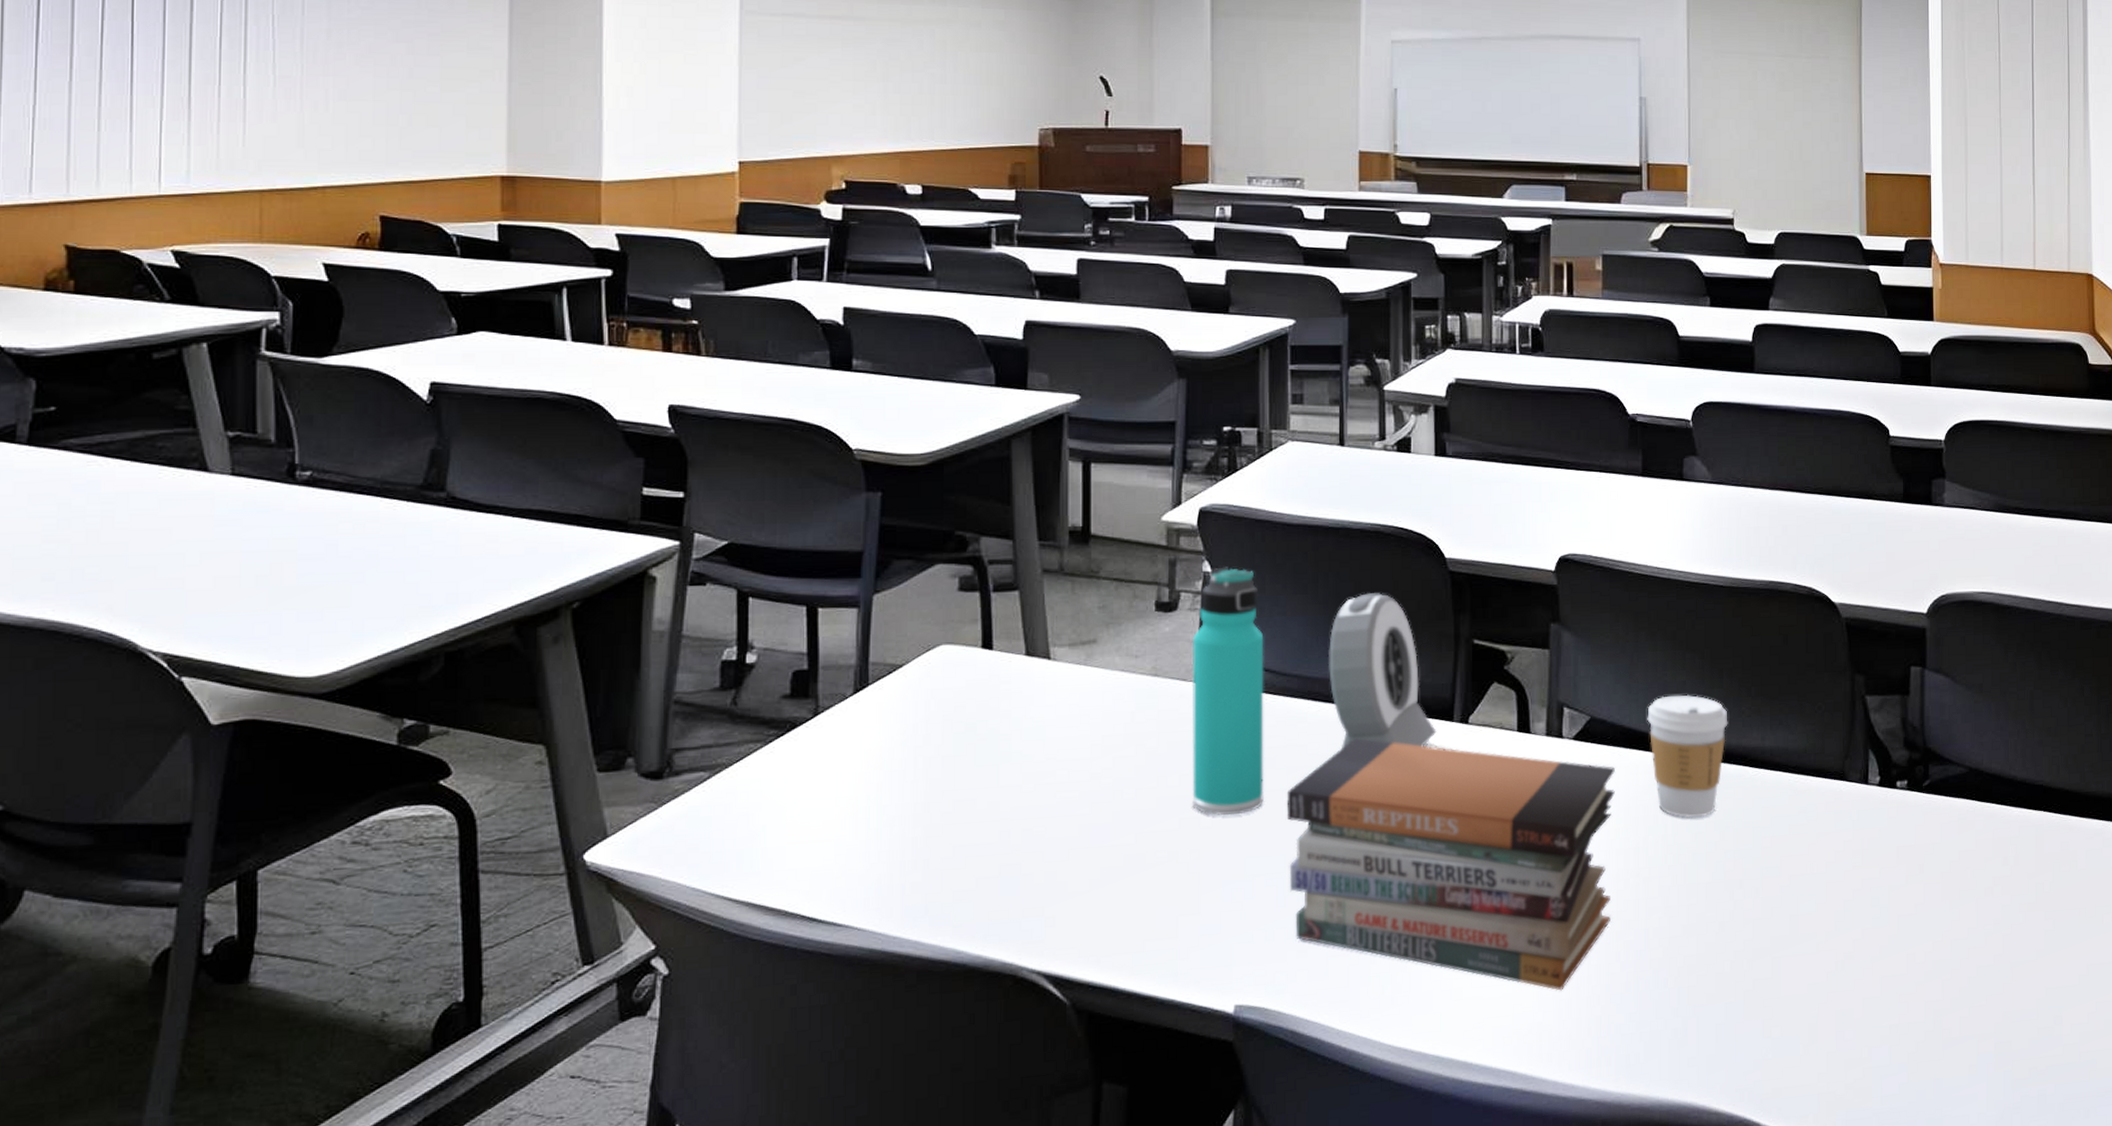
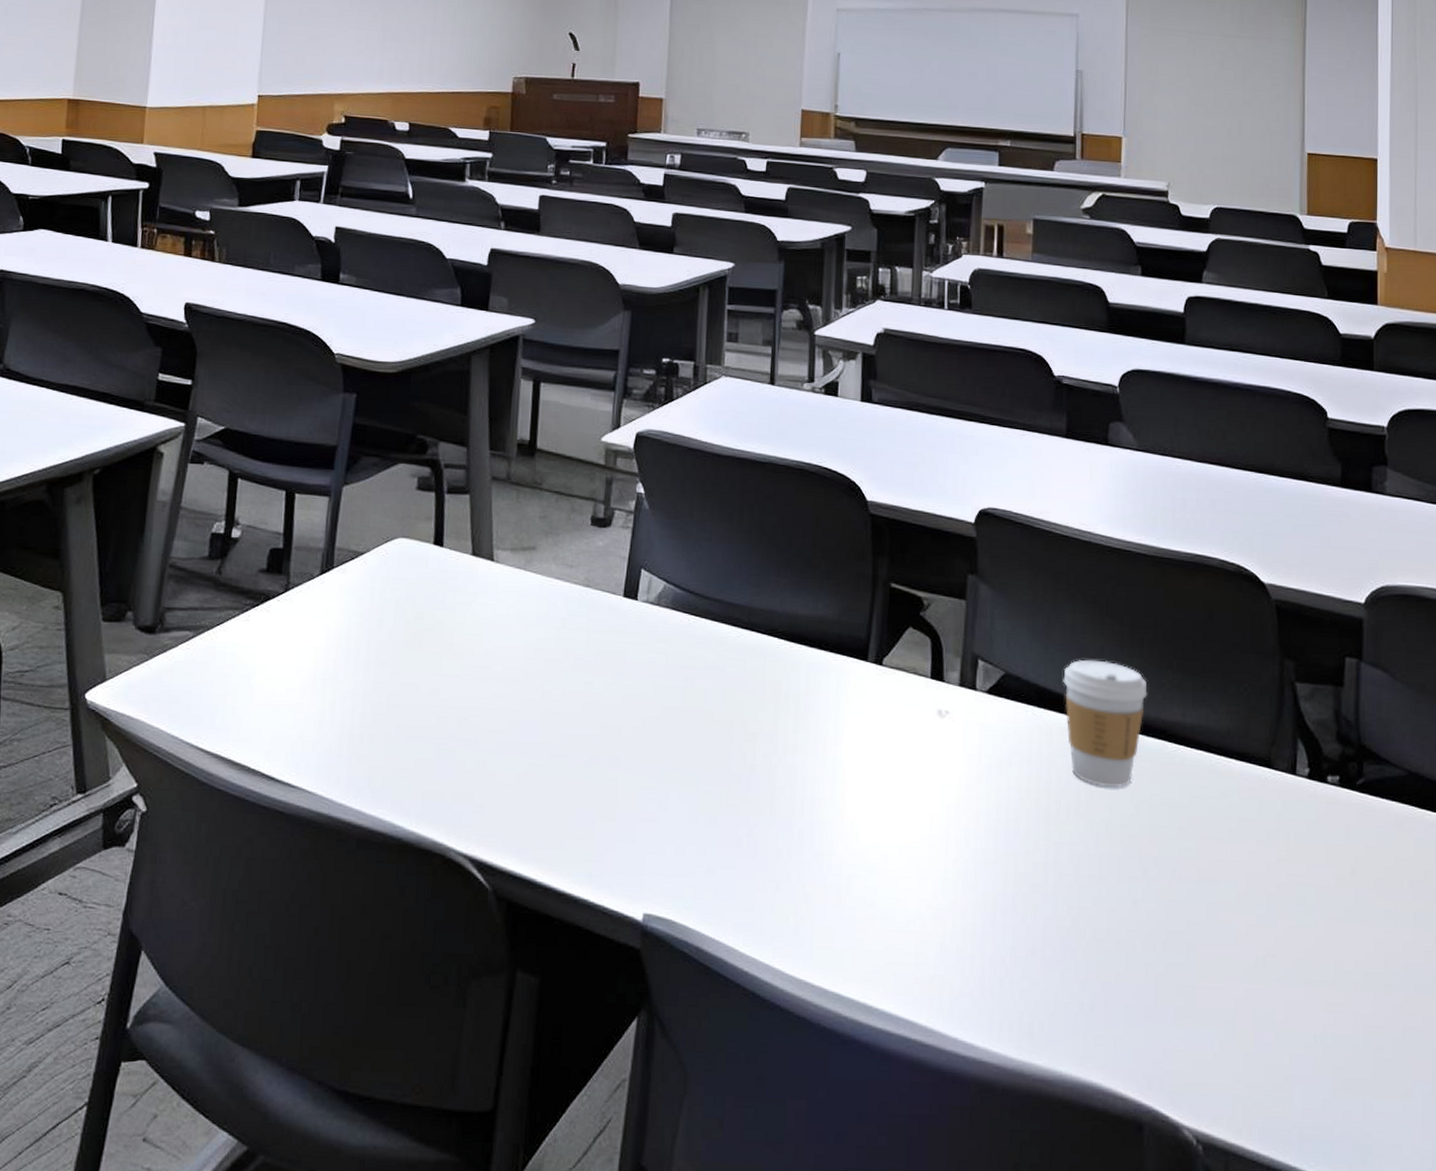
thermos bottle: present [1191,566,1264,816] -> none [615,490,690,728]
book stack: present [1286,737,1616,991] -> none [701,666,1029,946]
alarm clock: present [1329,593,1437,749] -> none [749,528,851,683]

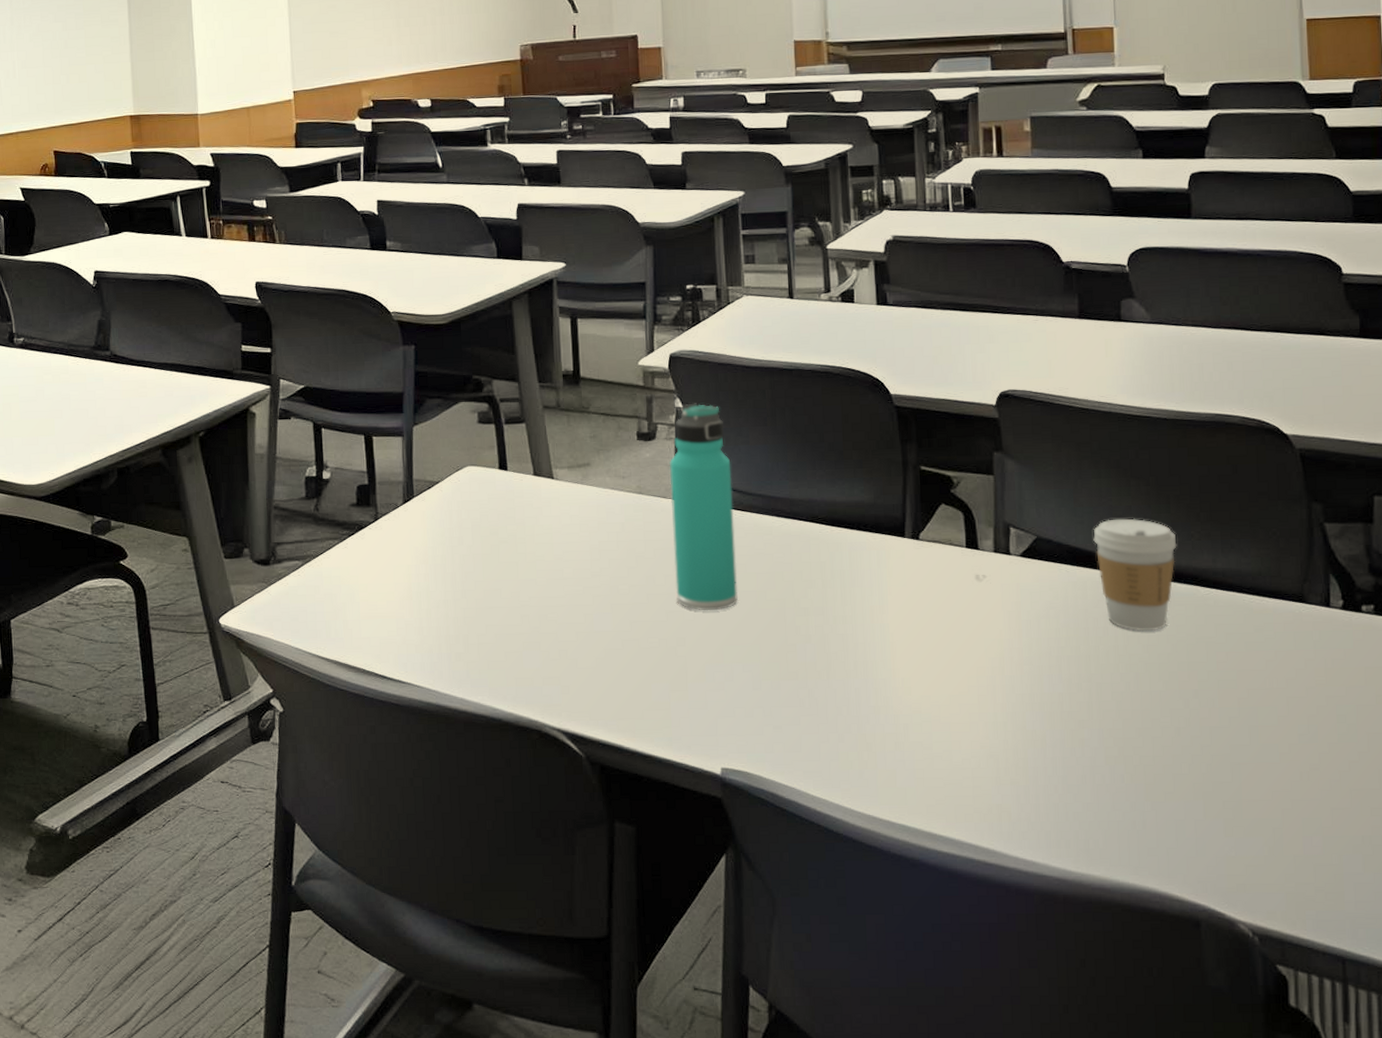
thermos bottle: none [615,490,690,728] -> present [669,403,738,611]

